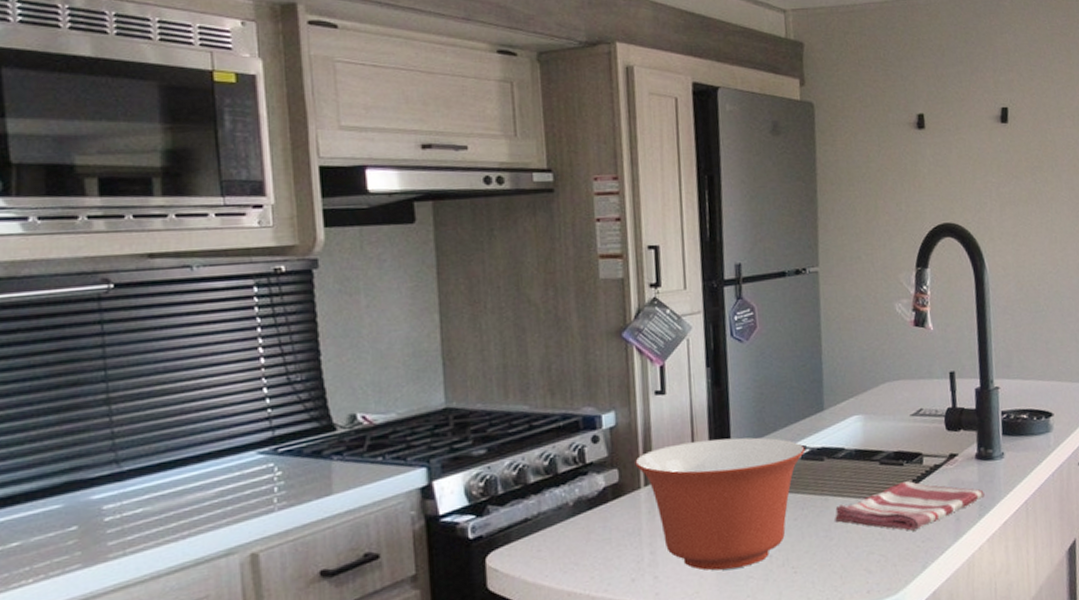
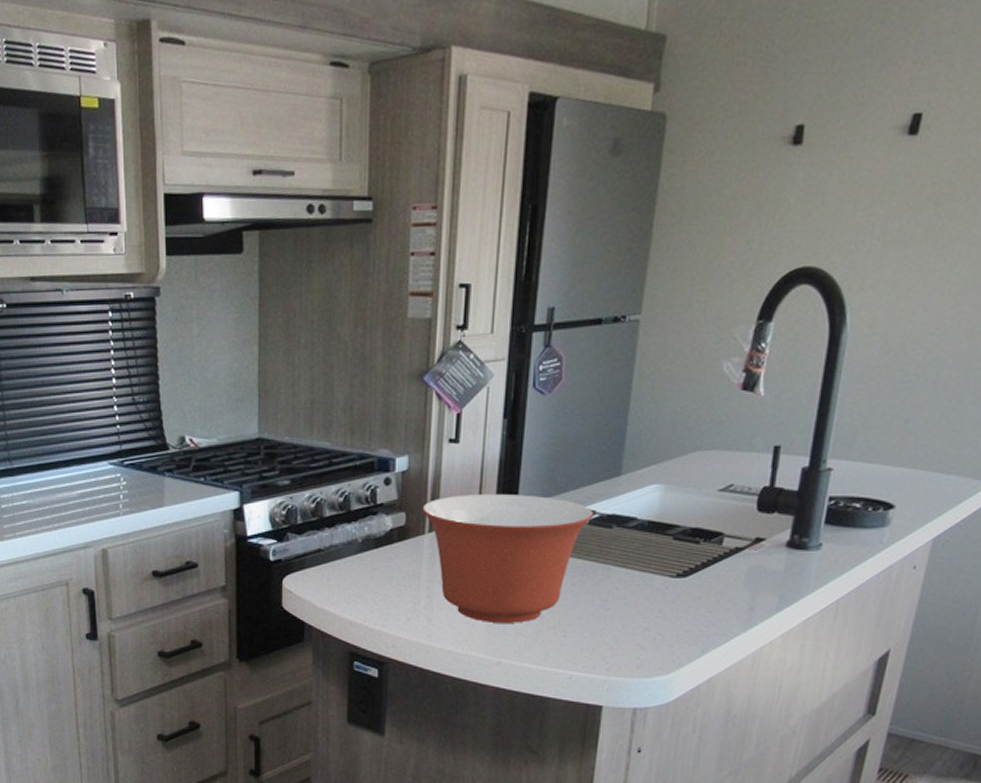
dish towel: present [835,481,985,531] -> none [614,561,789,613]

